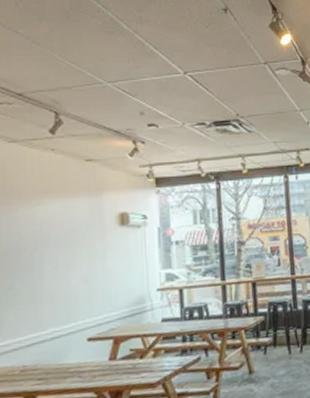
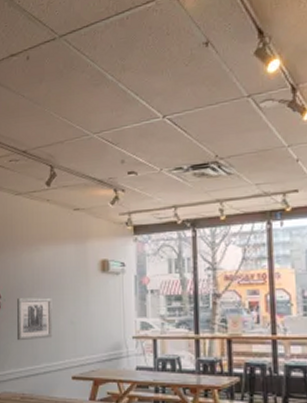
wall art: none [13,256,62,307] -> present [16,297,53,341]

